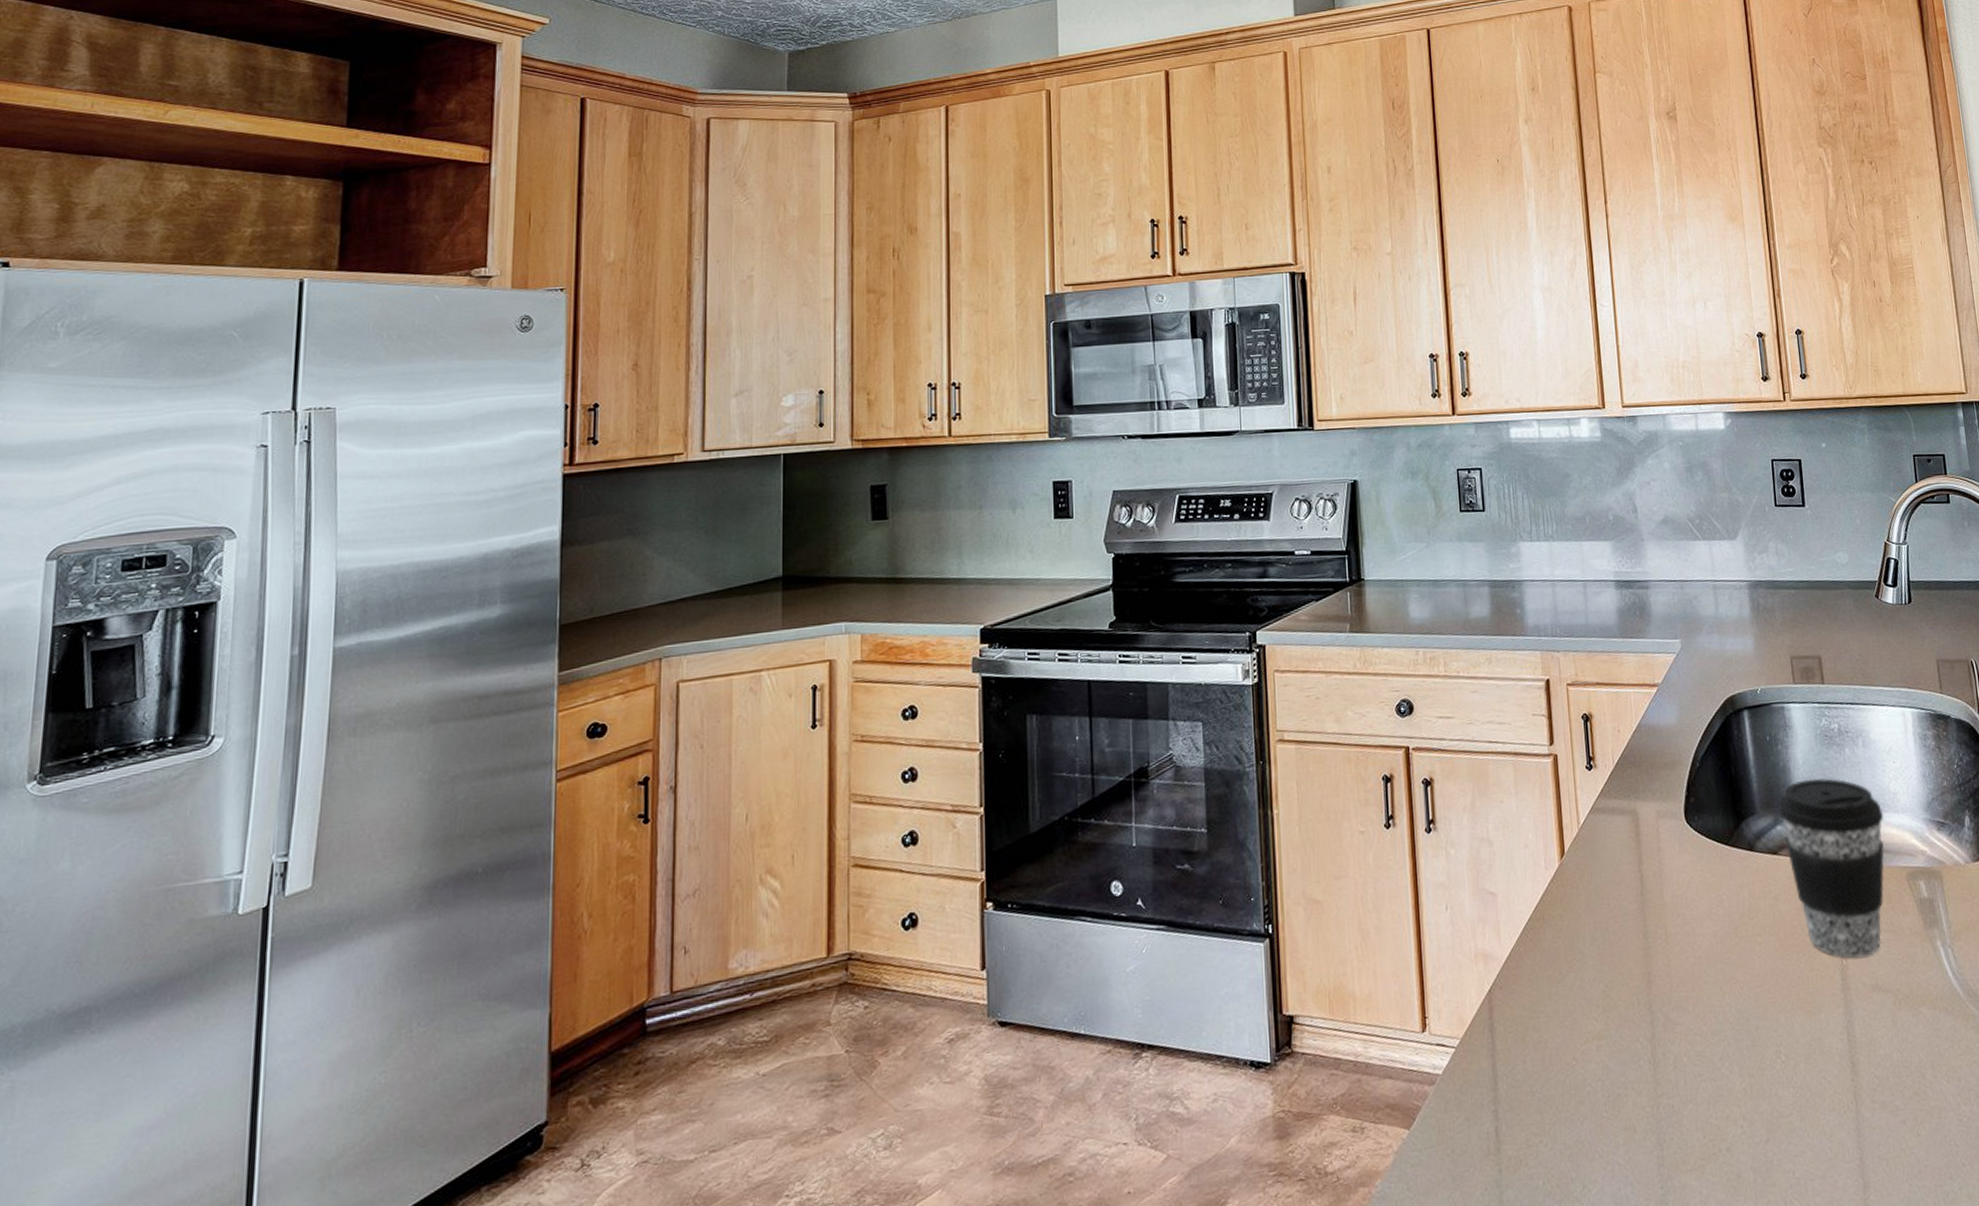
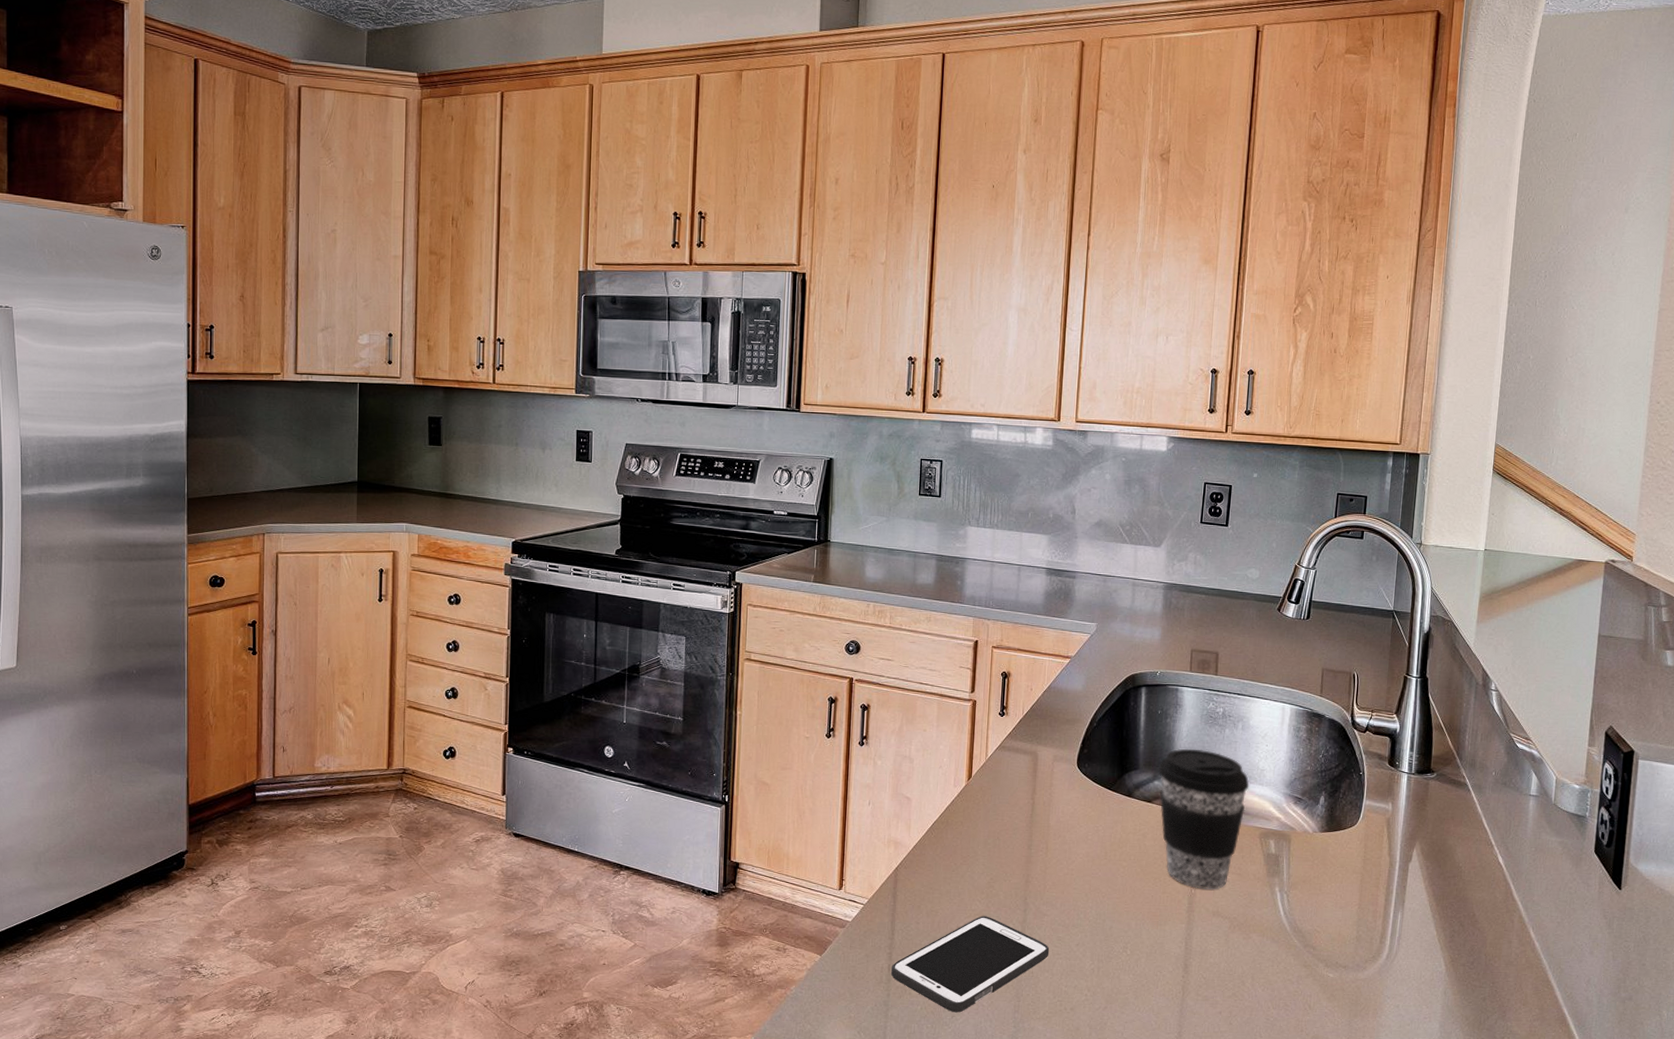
cell phone: none [1499,1037,1690,1182] -> present [890,916,1050,1013]

